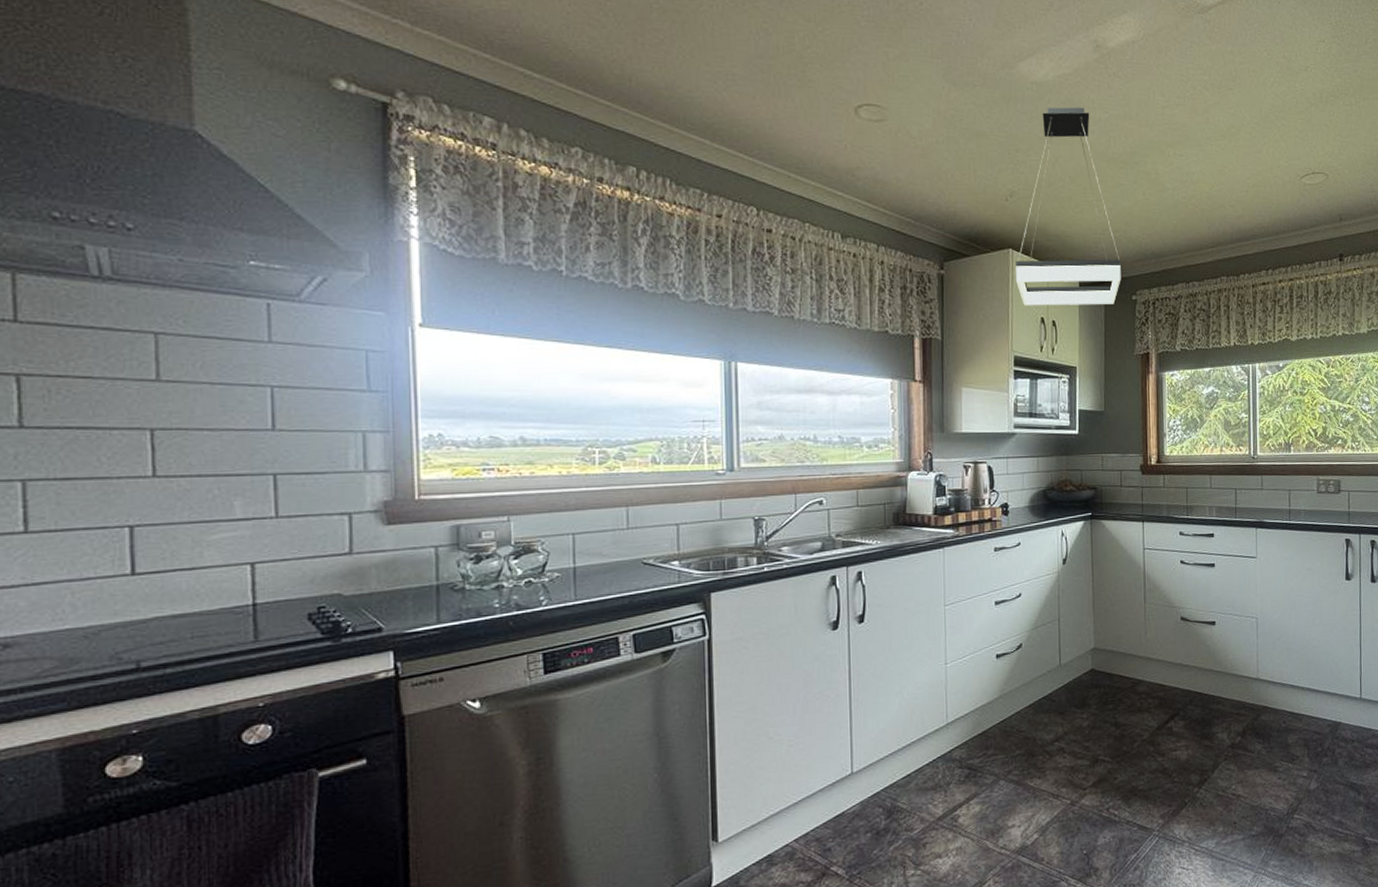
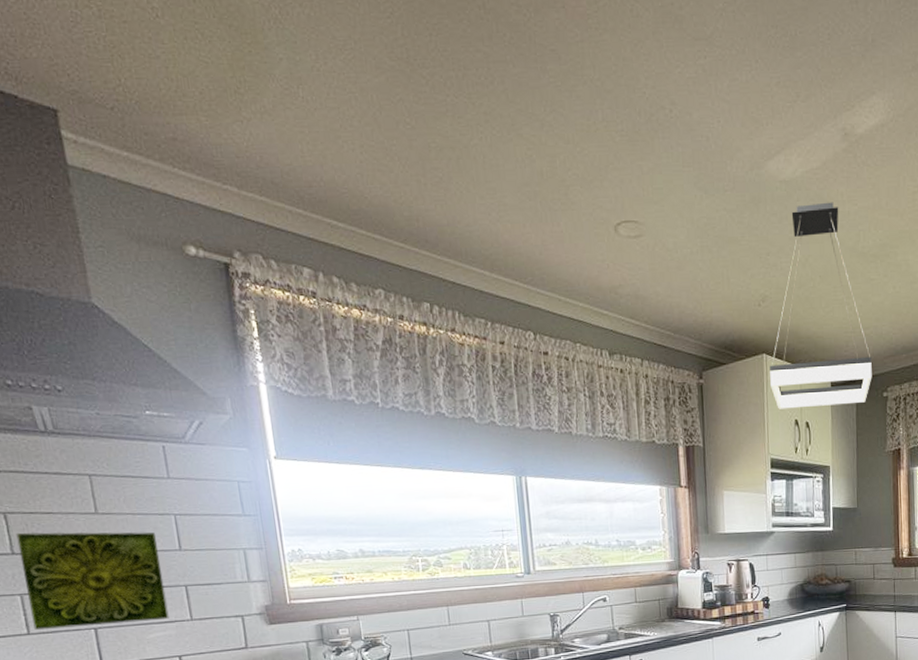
decorative tile: none [30,400,244,528] -> present [16,532,169,631]

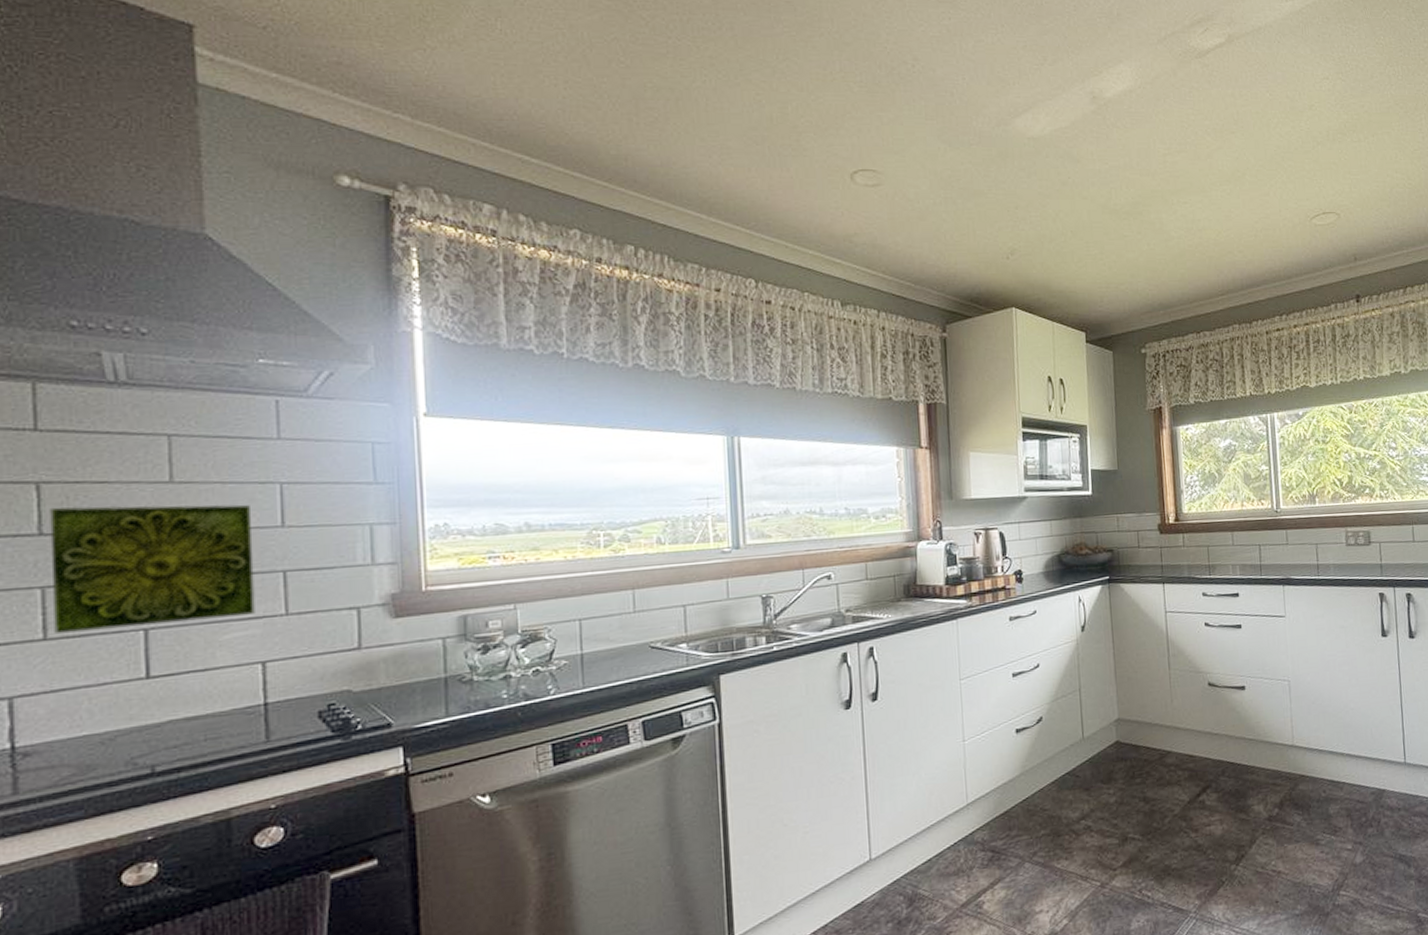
pendant light: present [769,202,872,409] -> none [1019,160,1129,365]

